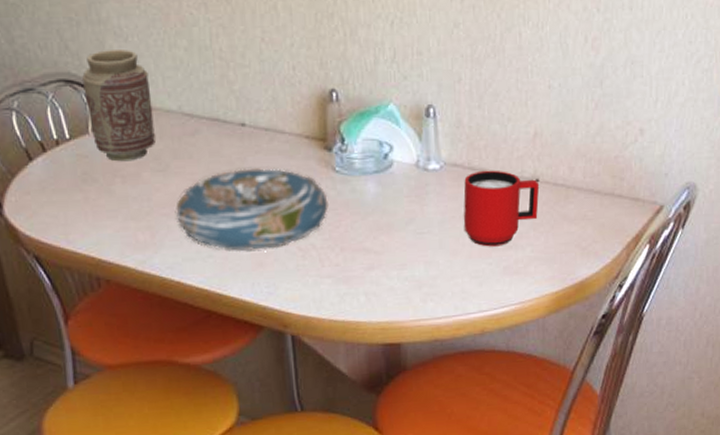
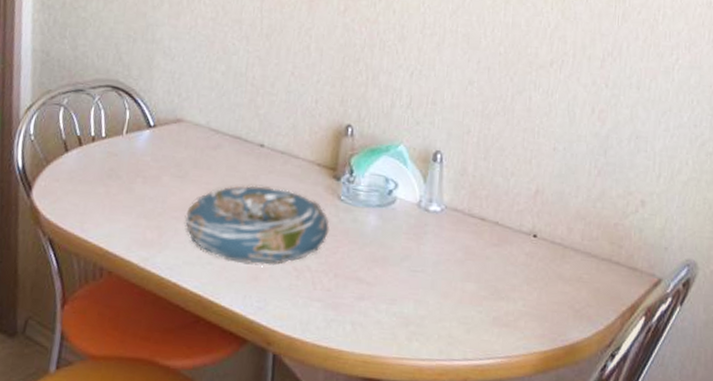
vase: present [82,50,155,162] -> none [125,65,186,165]
mug: present [463,170,540,247] -> none [457,219,537,296]

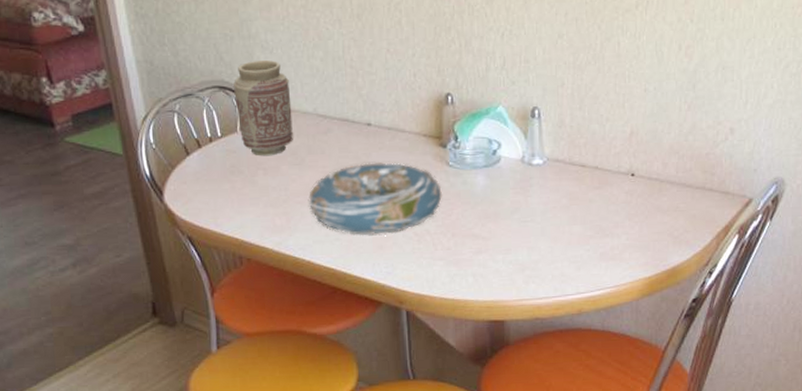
vase: none [125,65,186,165] -> present [234,60,293,156]

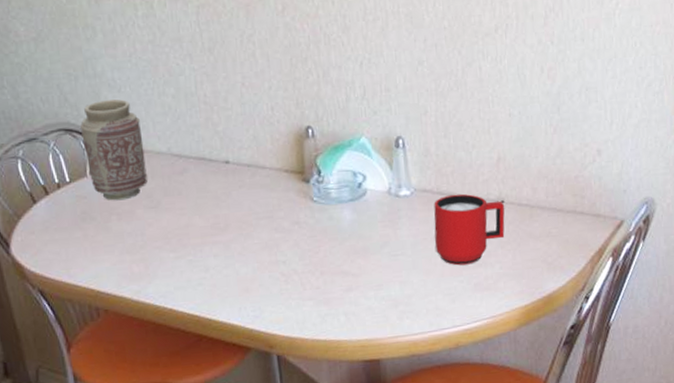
decorative bowl: present [308,161,443,236] -> none [166,199,309,280]
mug: none [564,165,635,235] -> present [434,193,505,266]

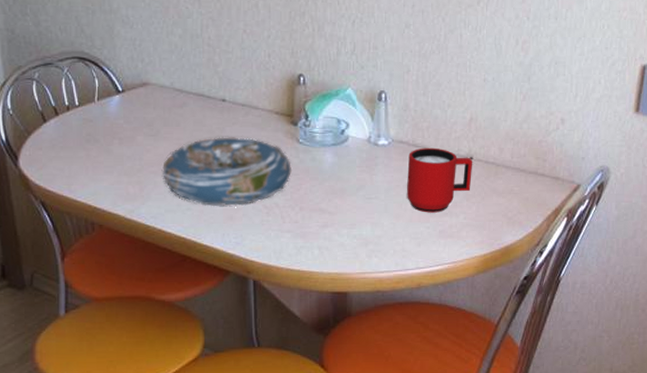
vase: present [80,99,147,201] -> none [93,34,149,127]
decorative bowl: none [166,199,309,280] -> present [161,136,293,207]

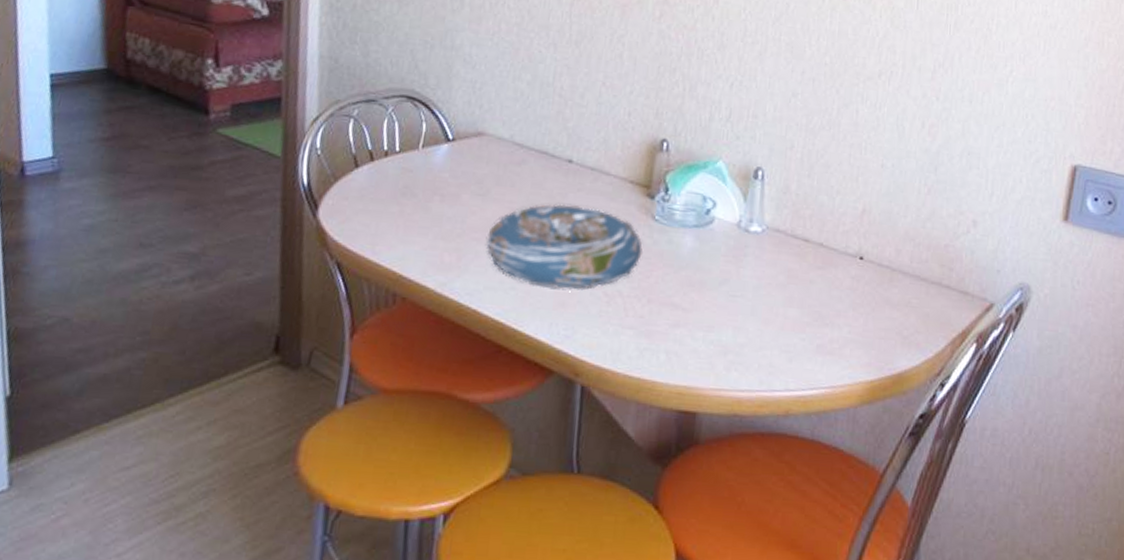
mug: present [406,147,473,213] -> none [779,240,864,322]

